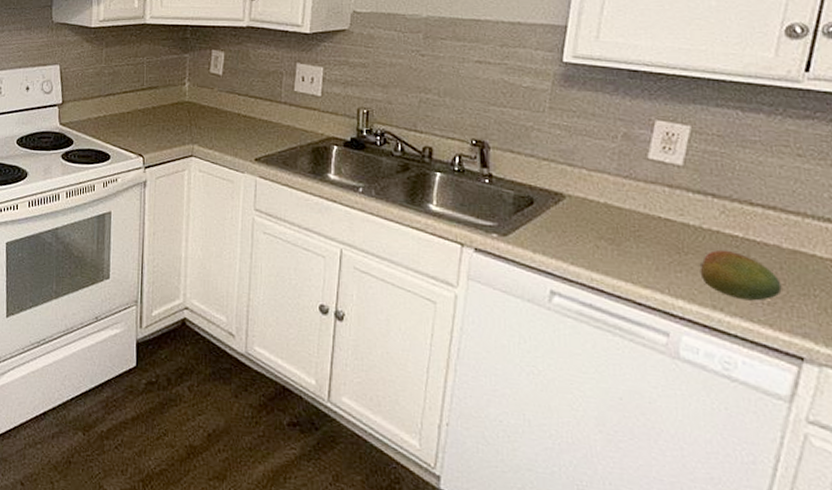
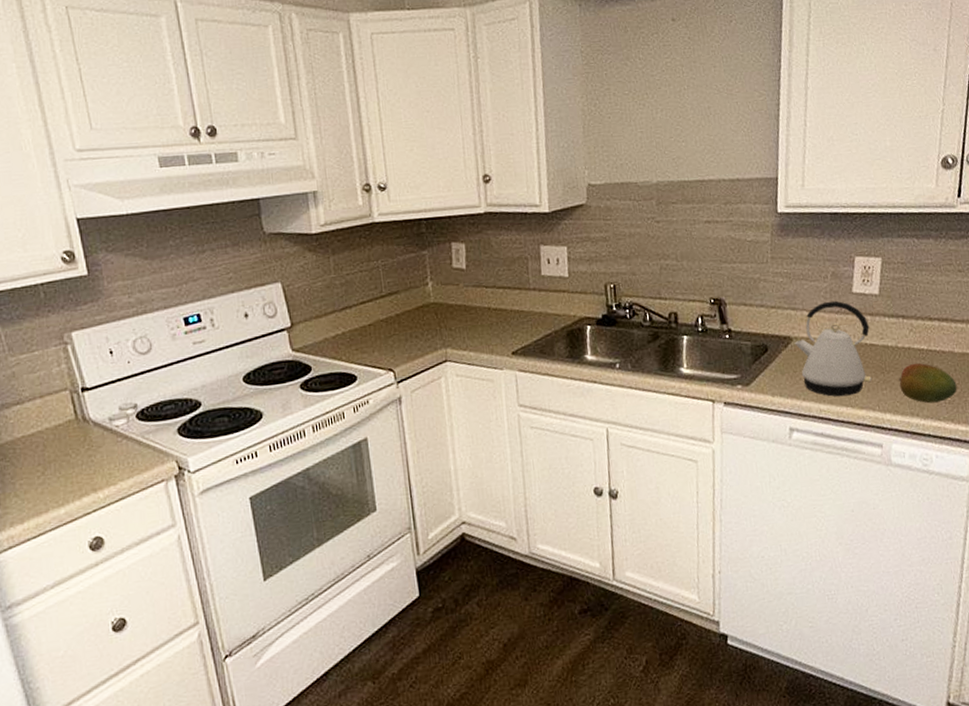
kettle: none [567,163,666,271] -> present [794,300,872,397]

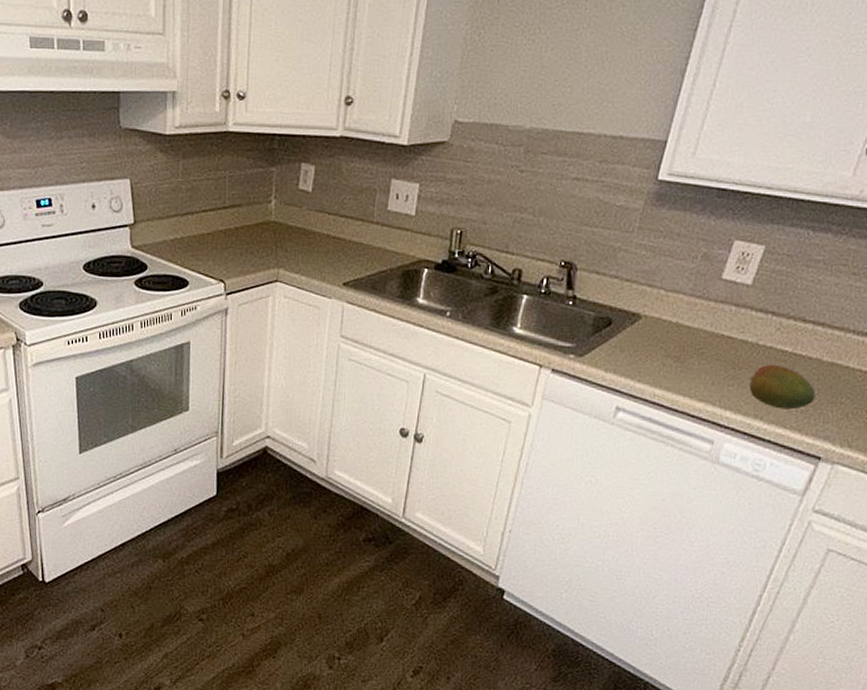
kettle: present [794,300,872,397] -> none [642,283,732,386]

